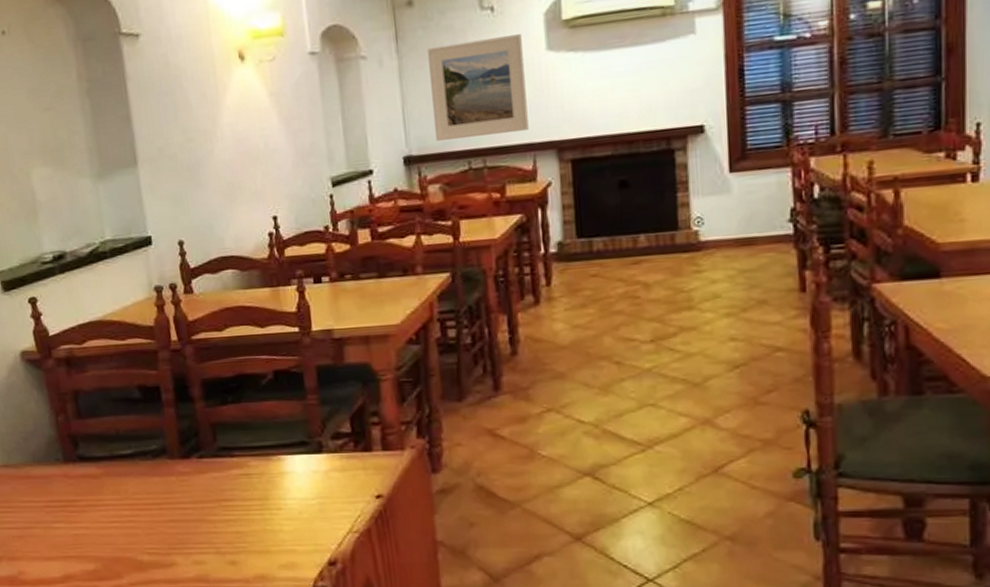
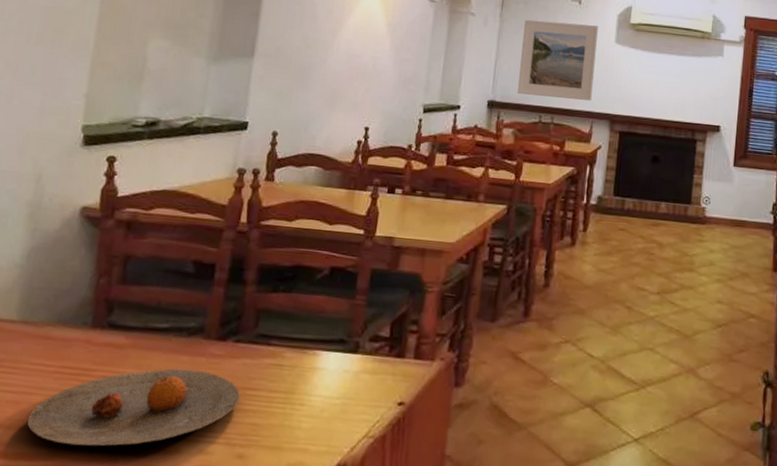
plate: none [35,490,218,568] -> present [27,368,240,447]

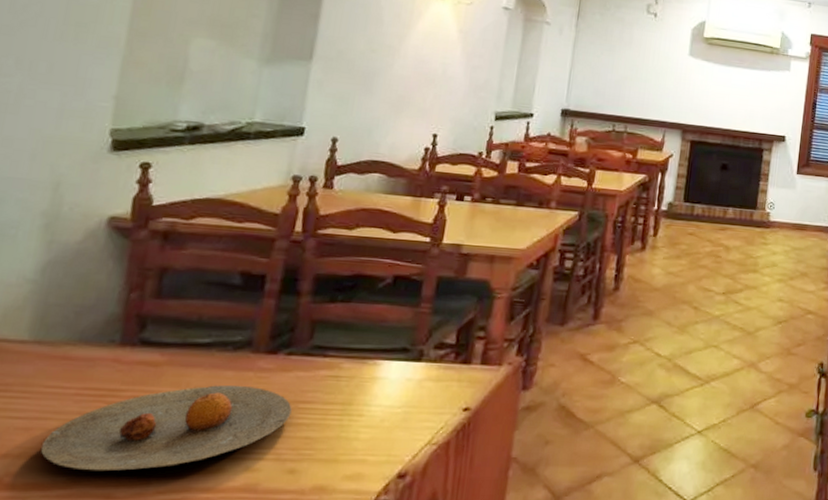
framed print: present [518,19,598,101] -> none [592,30,673,111]

